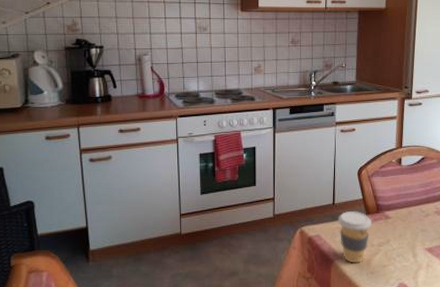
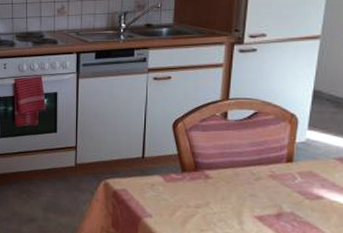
coffee cup: present [337,210,372,263] -> none [147,166,189,224]

